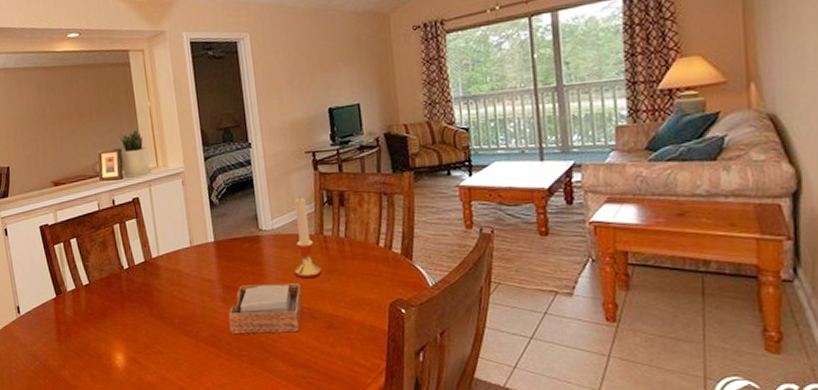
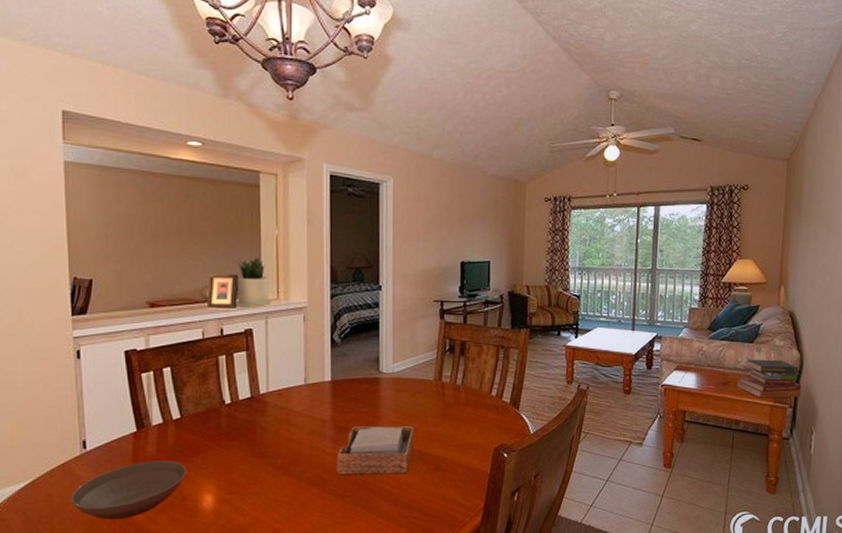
bowl: none [13,323,100,376] -> present [70,460,188,520]
candle holder: present [293,196,322,279] -> none [409,343,436,422]
books: none [697,179,804,230] -> present [736,359,802,398]

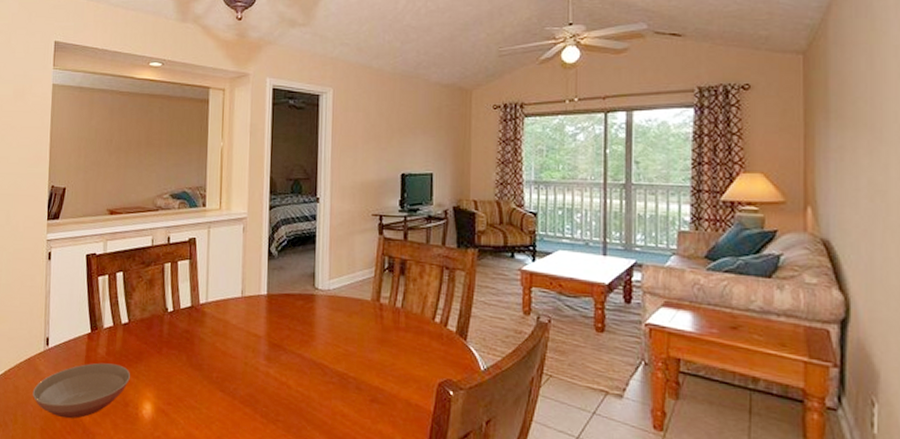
picture frame: present [207,273,239,308] -> none [157,183,186,217]
planter: present [235,257,271,307] -> none [182,168,214,217]
napkin holder: present [336,426,415,475] -> none [269,345,351,403]
books: present [736,359,802,398] -> none [750,298,850,354]

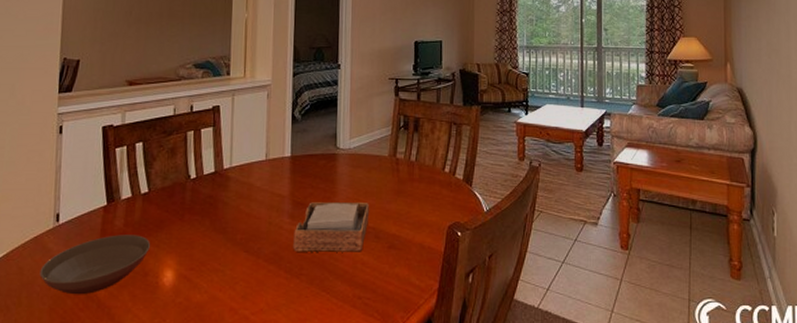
napkin holder: none [269,345,351,403] -> present [293,202,370,252]

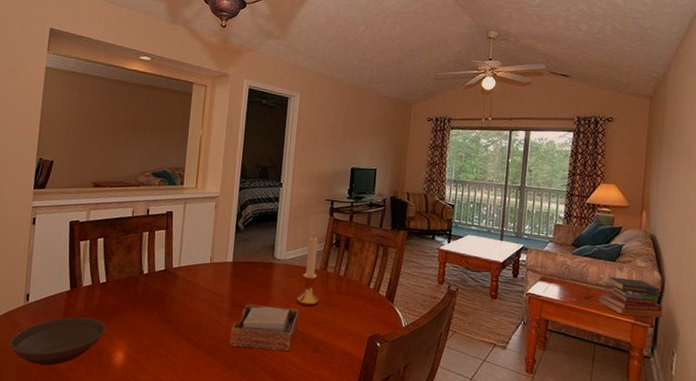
candle holder: none [364,119,391,199] -> present [295,236,320,307]
books: none [690,136,758,177] -> present [598,276,663,318]

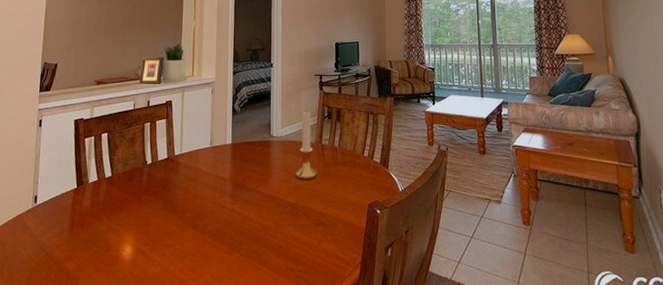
bowl: present [10,316,106,366] -> none [19,214,113,268]
picture frame: none [139,163,167,193] -> present [139,57,164,84]
planter: none [162,152,191,194] -> present [160,44,187,83]
napkin holder: present [229,304,300,352] -> none [234,184,300,229]
books: present [598,276,663,318] -> none [580,121,643,158]

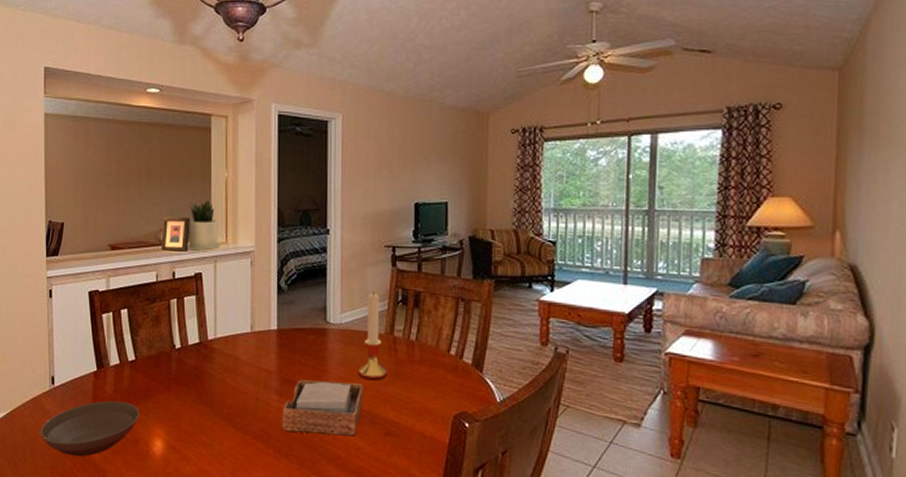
bowl: none [19,214,113,268] -> present [40,400,140,457]
napkin holder: none [234,184,300,229] -> present [282,380,364,437]

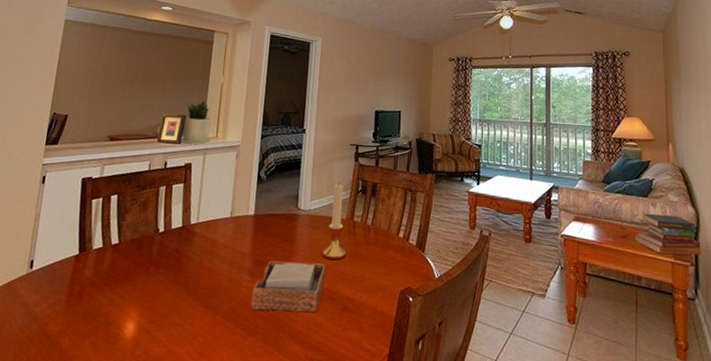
bowl: present [40,400,140,457] -> none [8,284,116,343]
books: none [772,325,873,380] -> present [634,213,701,255]

